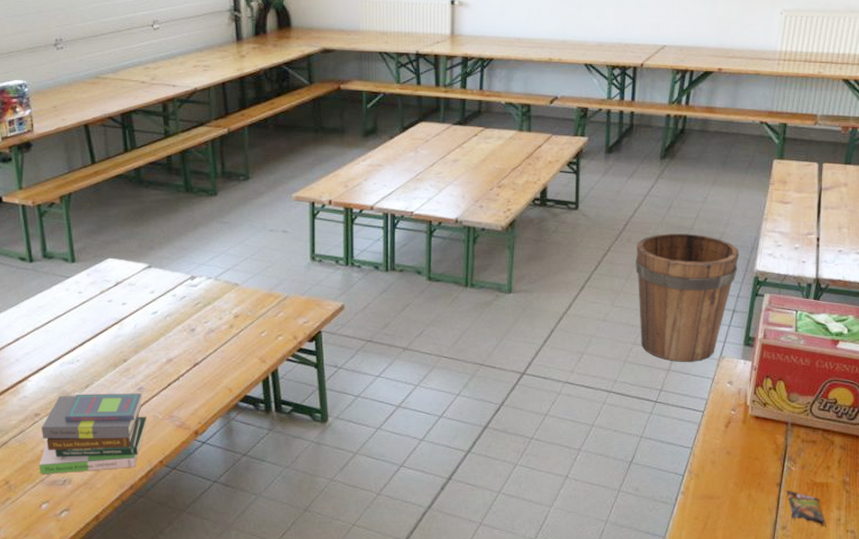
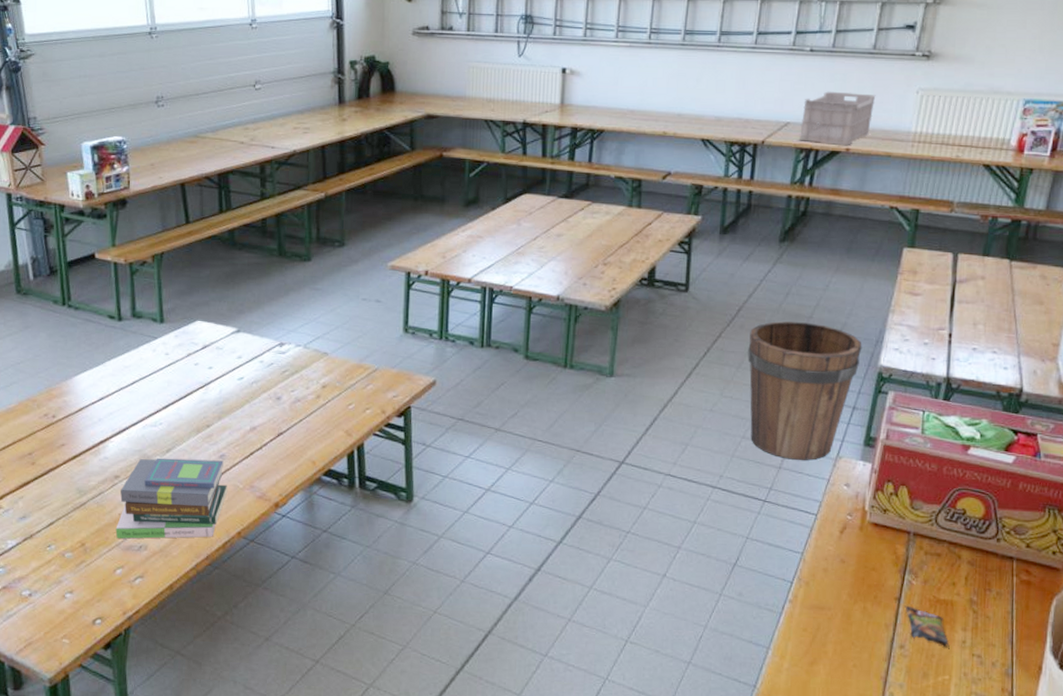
plastic crate: none [675,15,744,66] -> present [798,91,876,146]

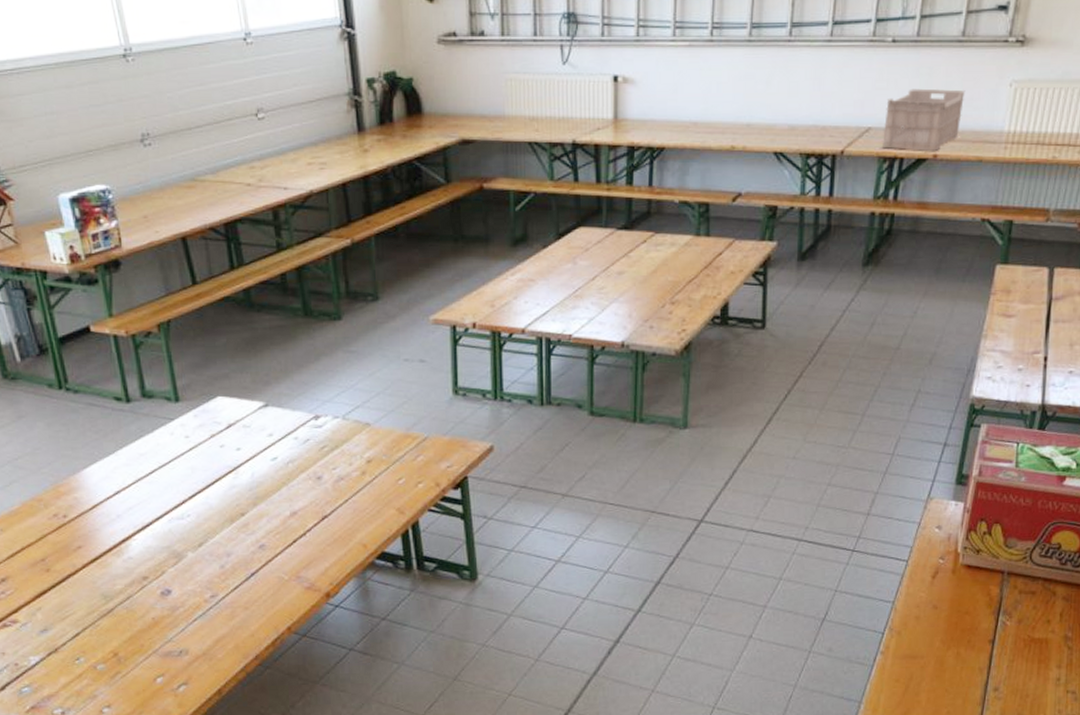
books: present [115,457,228,539] -> none [150,551,272,645]
bucket: present [748,321,862,461] -> none [831,355,953,505]
food package: present [905,605,950,648] -> none [999,647,1044,687]

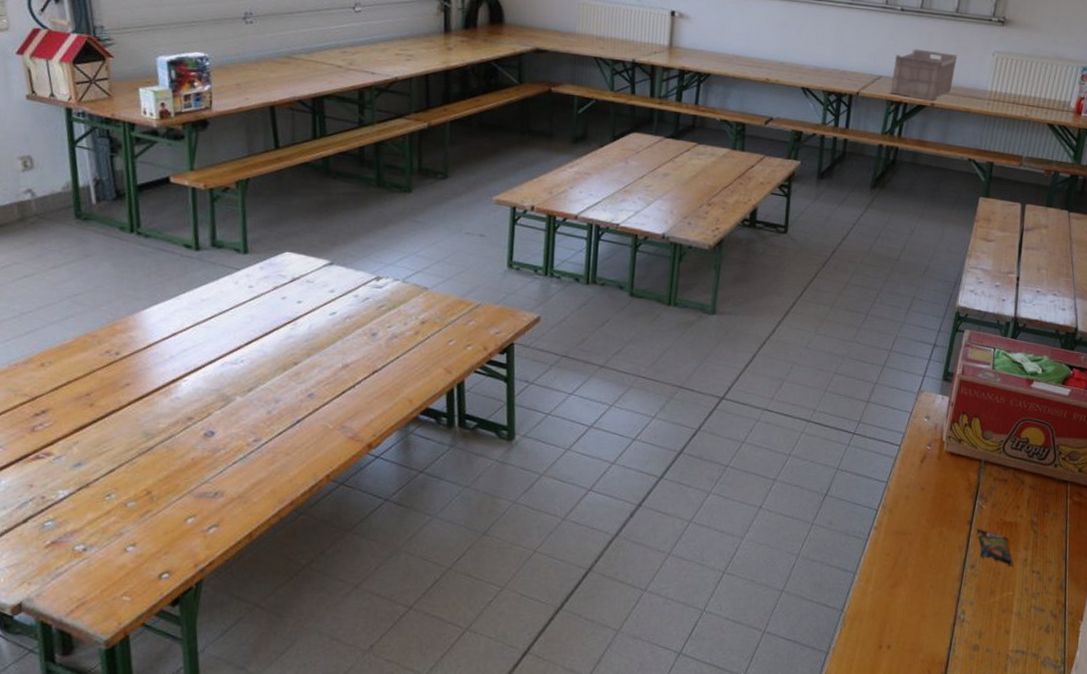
food package: none [999,647,1044,687] -> present [976,528,1014,566]

